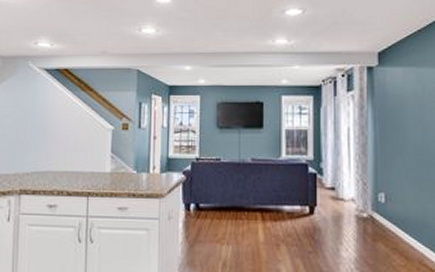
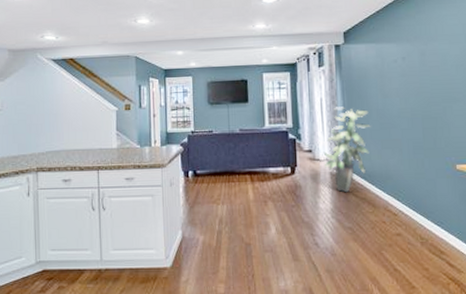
indoor plant: none [348,139,406,241] -> present [323,107,371,193]

